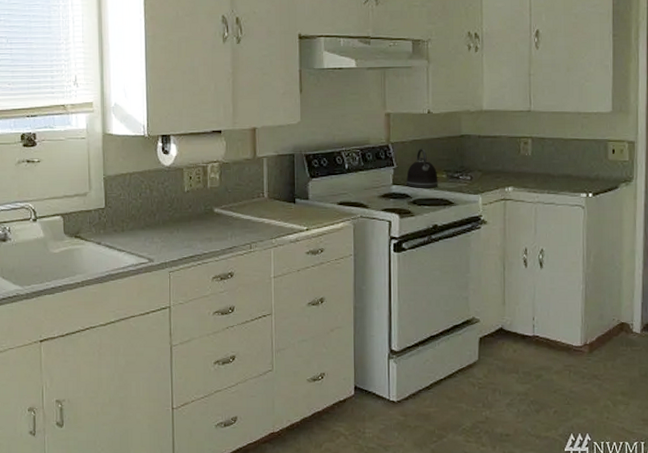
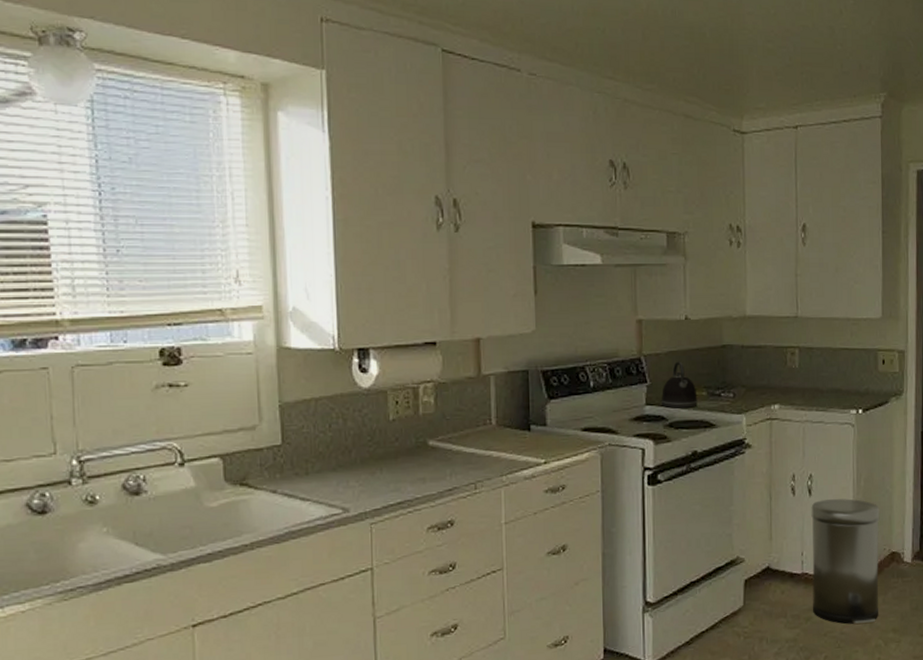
pedal bin: none [542,272,609,385] -> present [811,498,880,625]

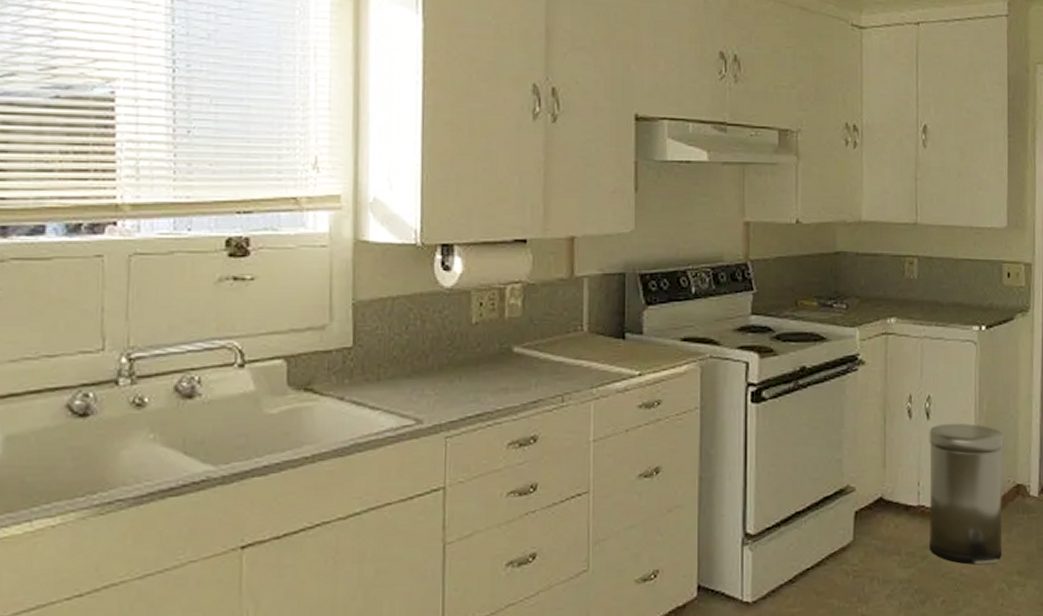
kettle: present [660,361,698,409] -> none [767,268,808,319]

